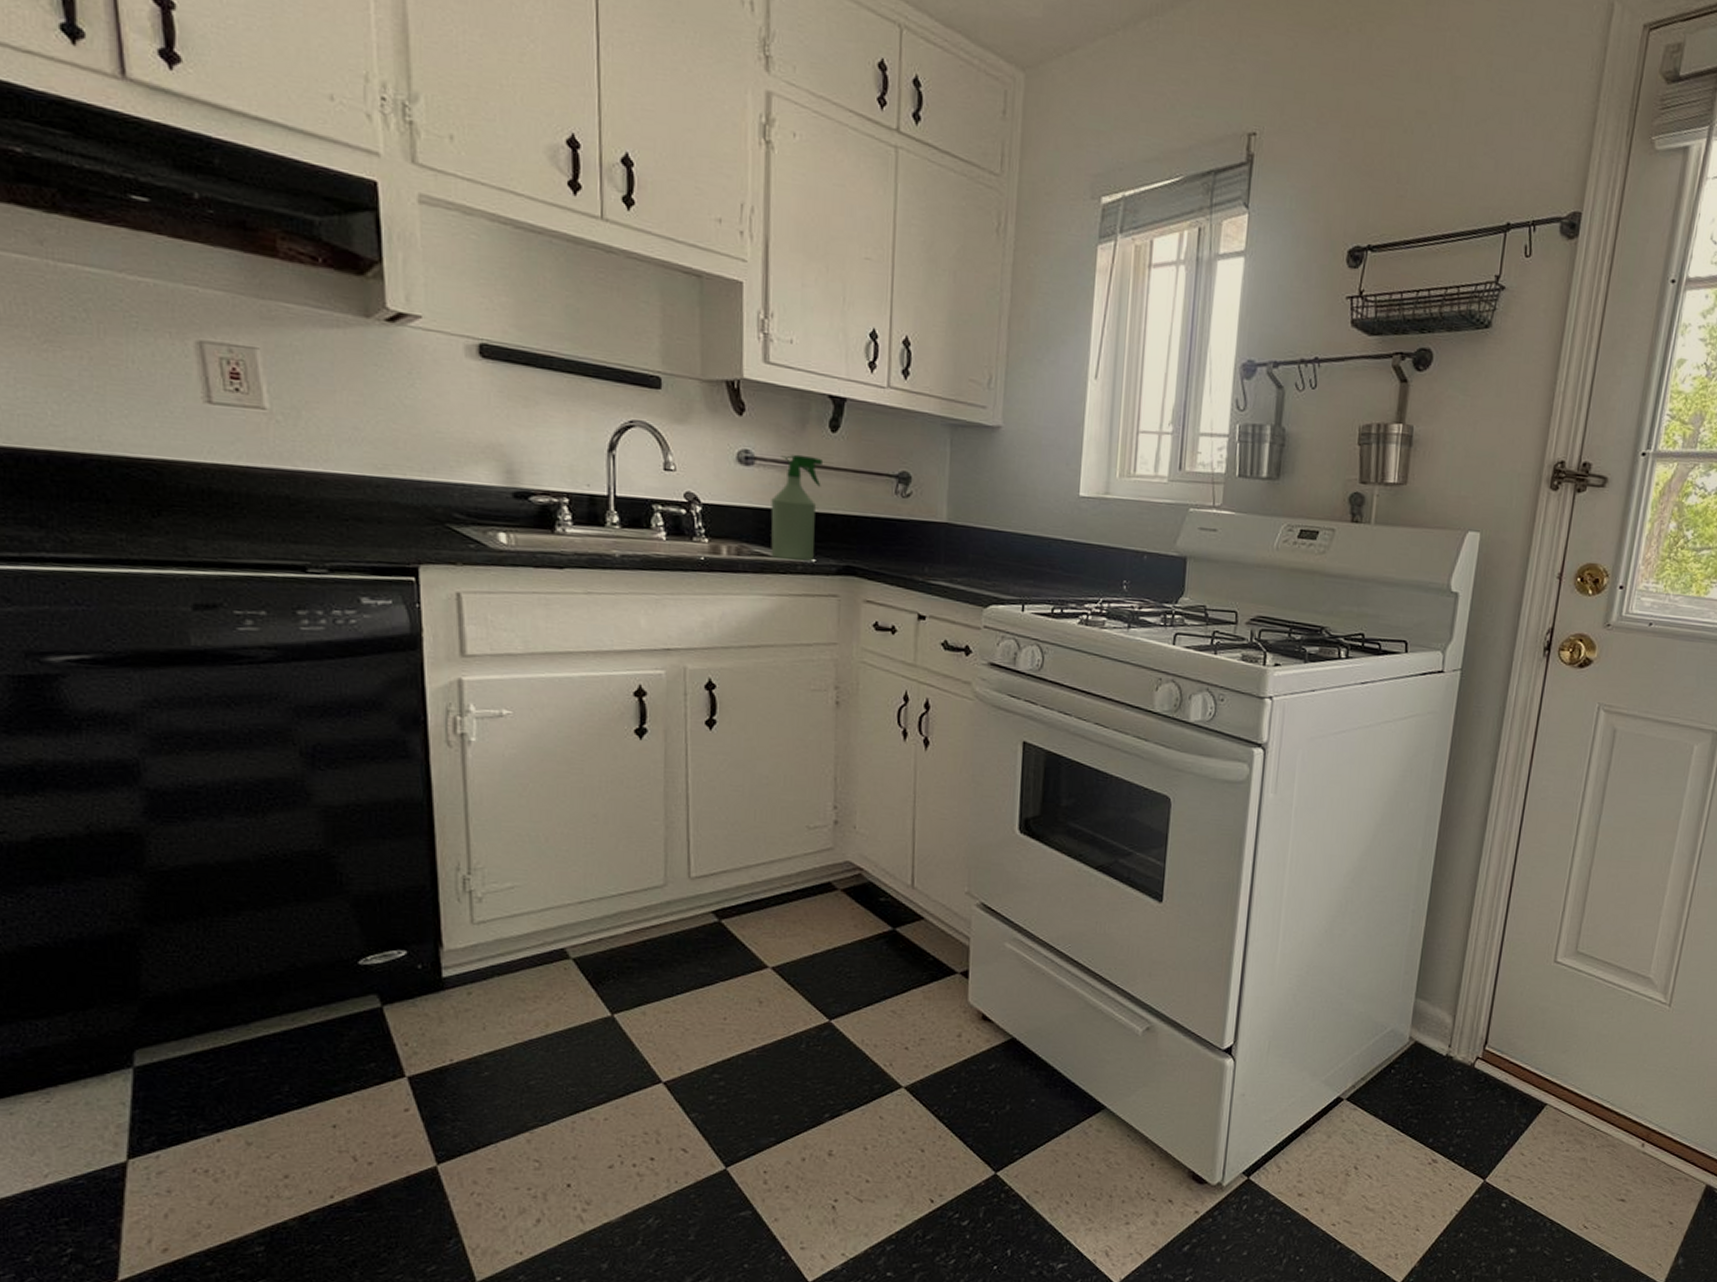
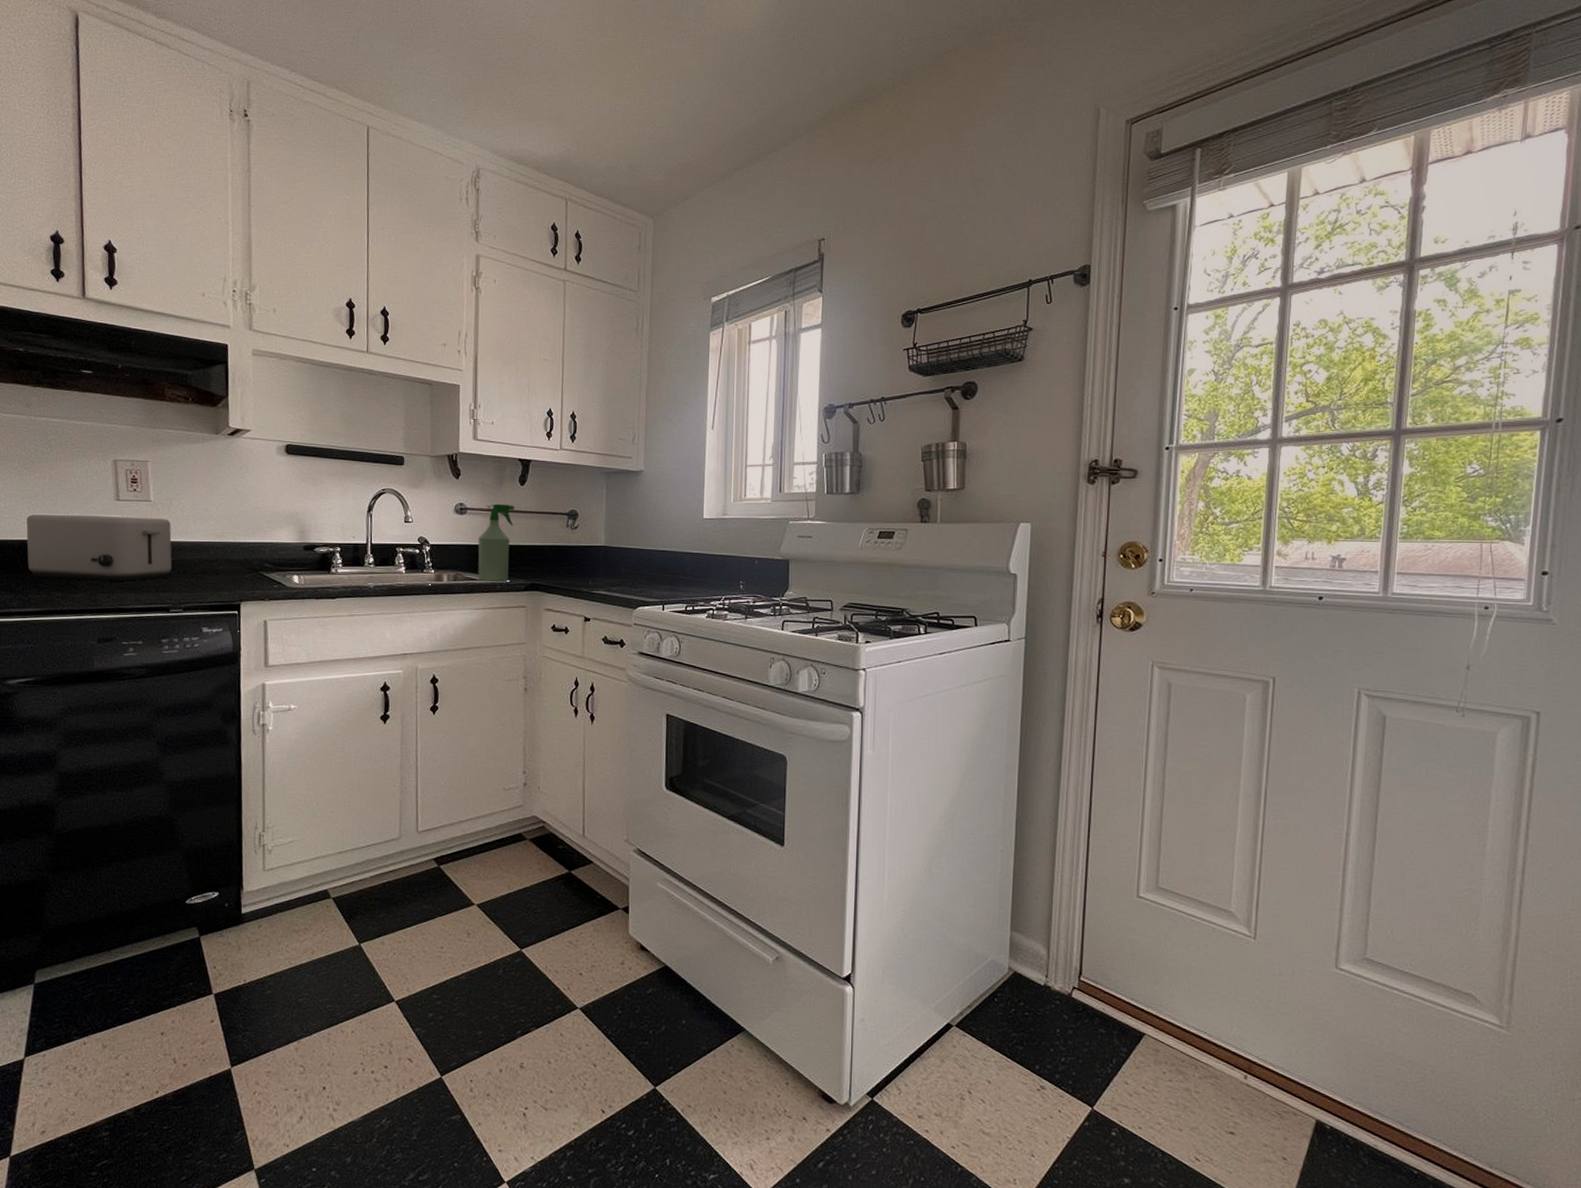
toaster: none [54,412,307,525] -> present [26,513,172,582]

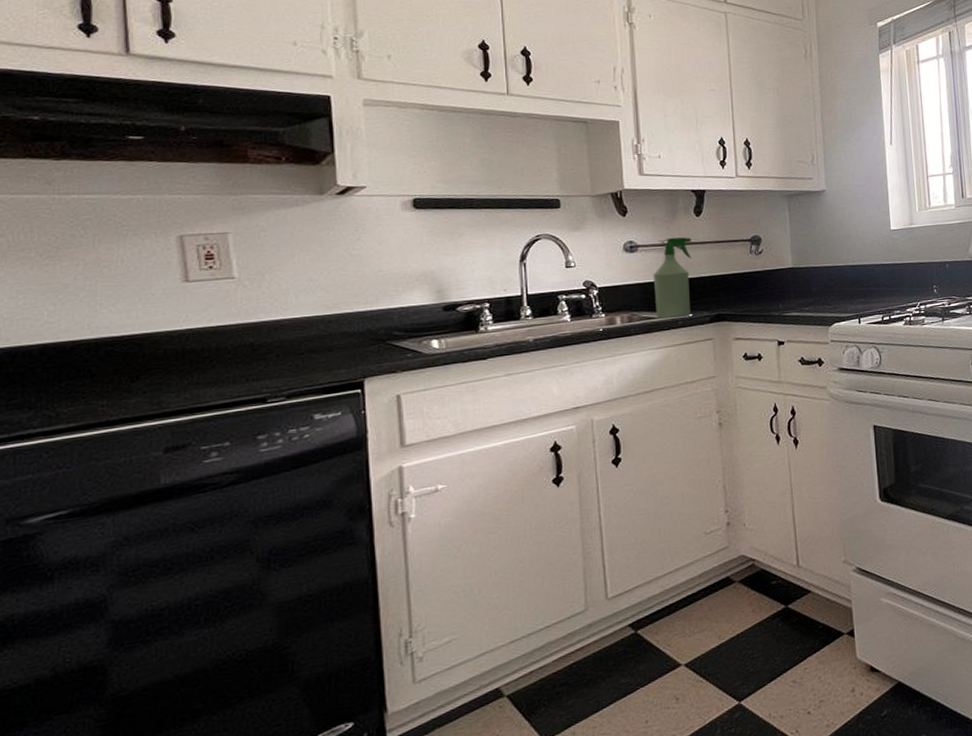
toaster: present [26,513,172,582] -> none [49,296,268,387]

